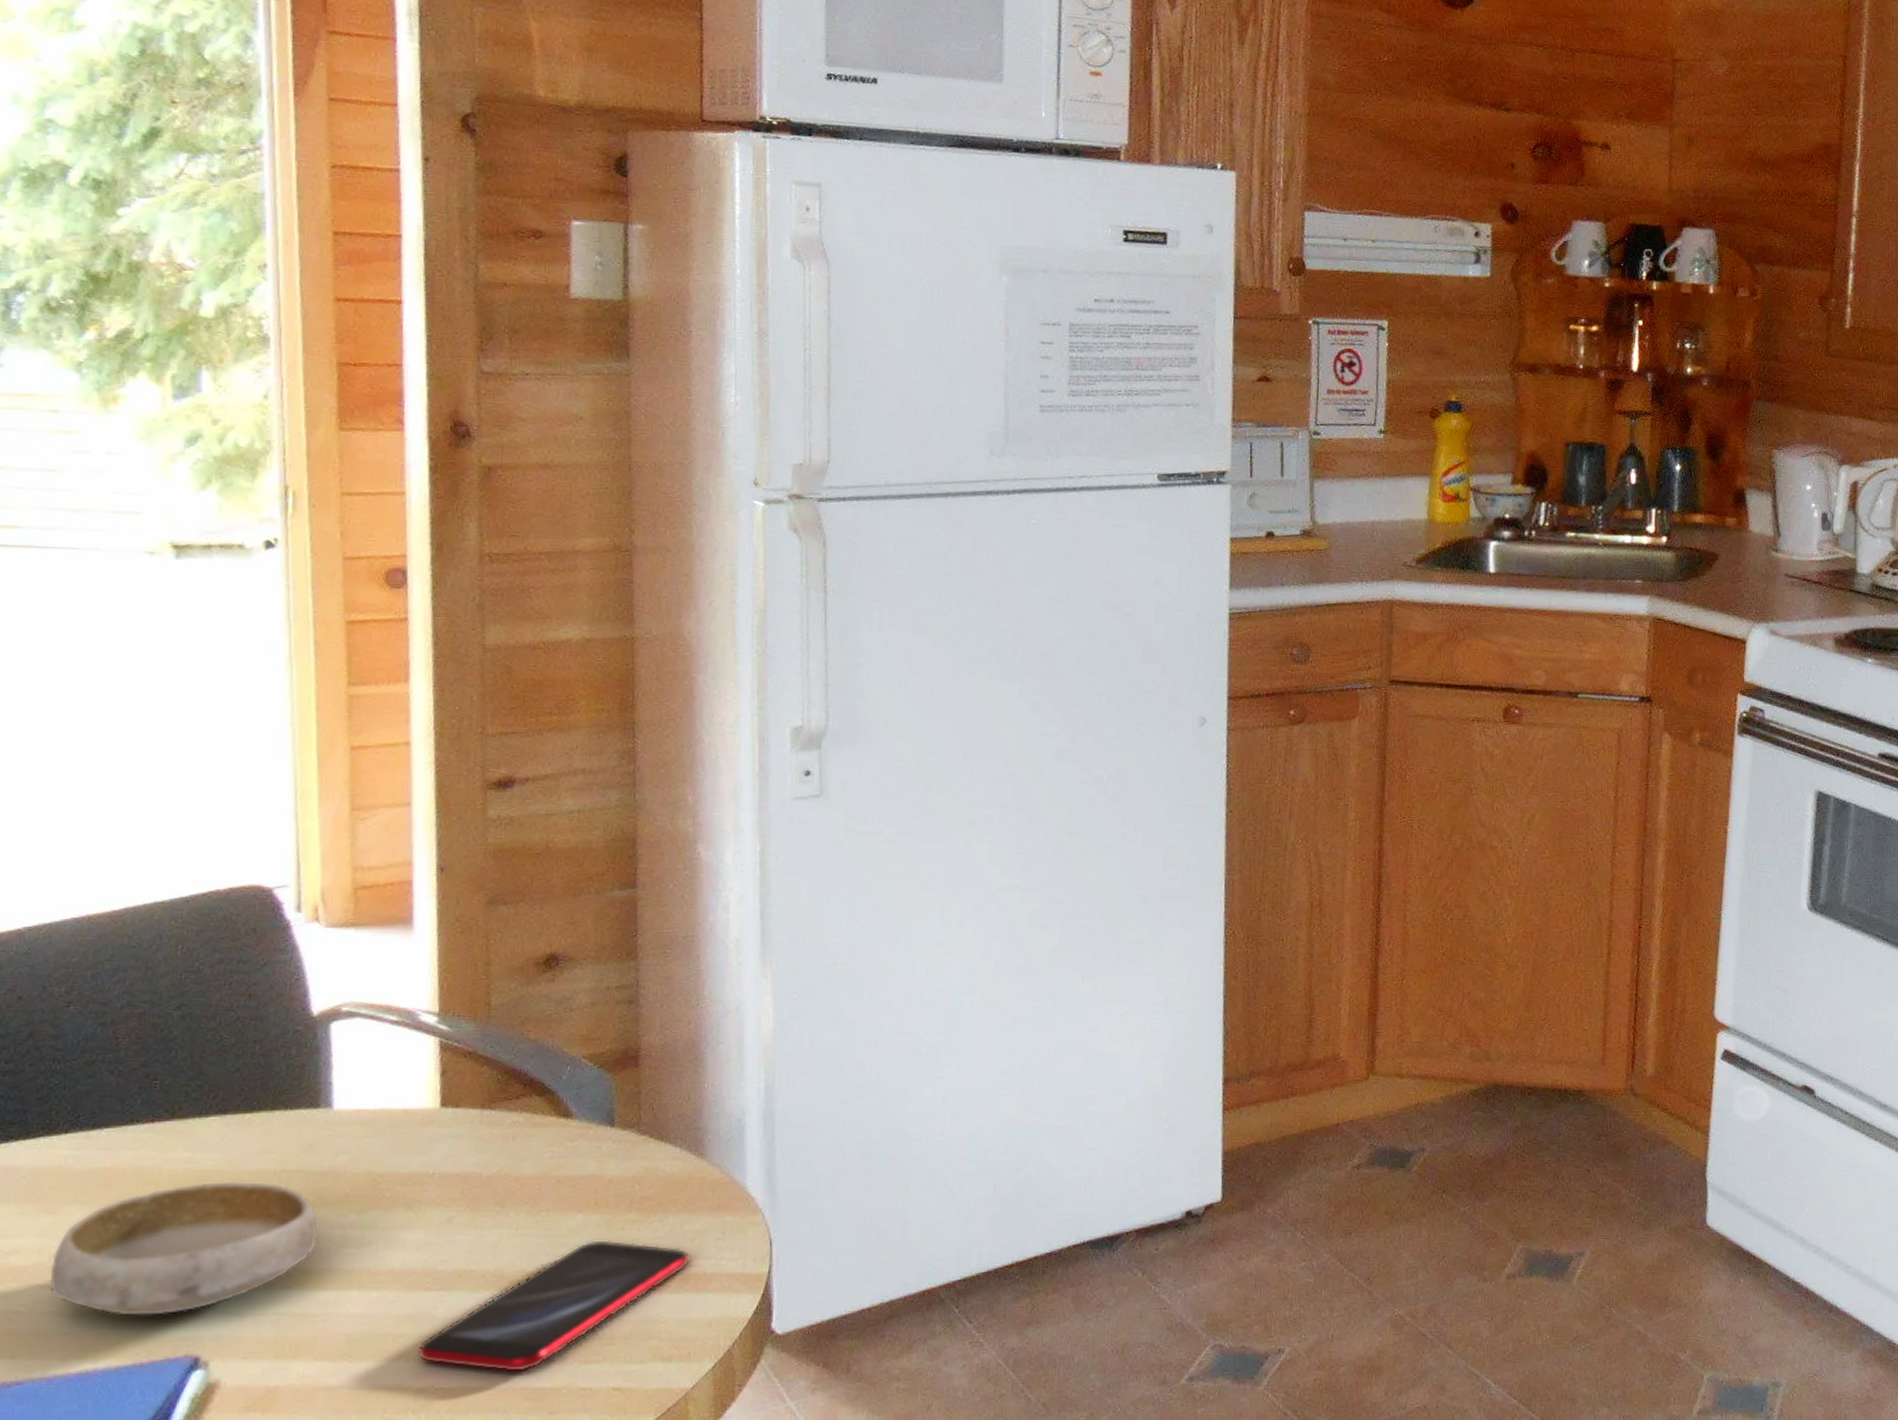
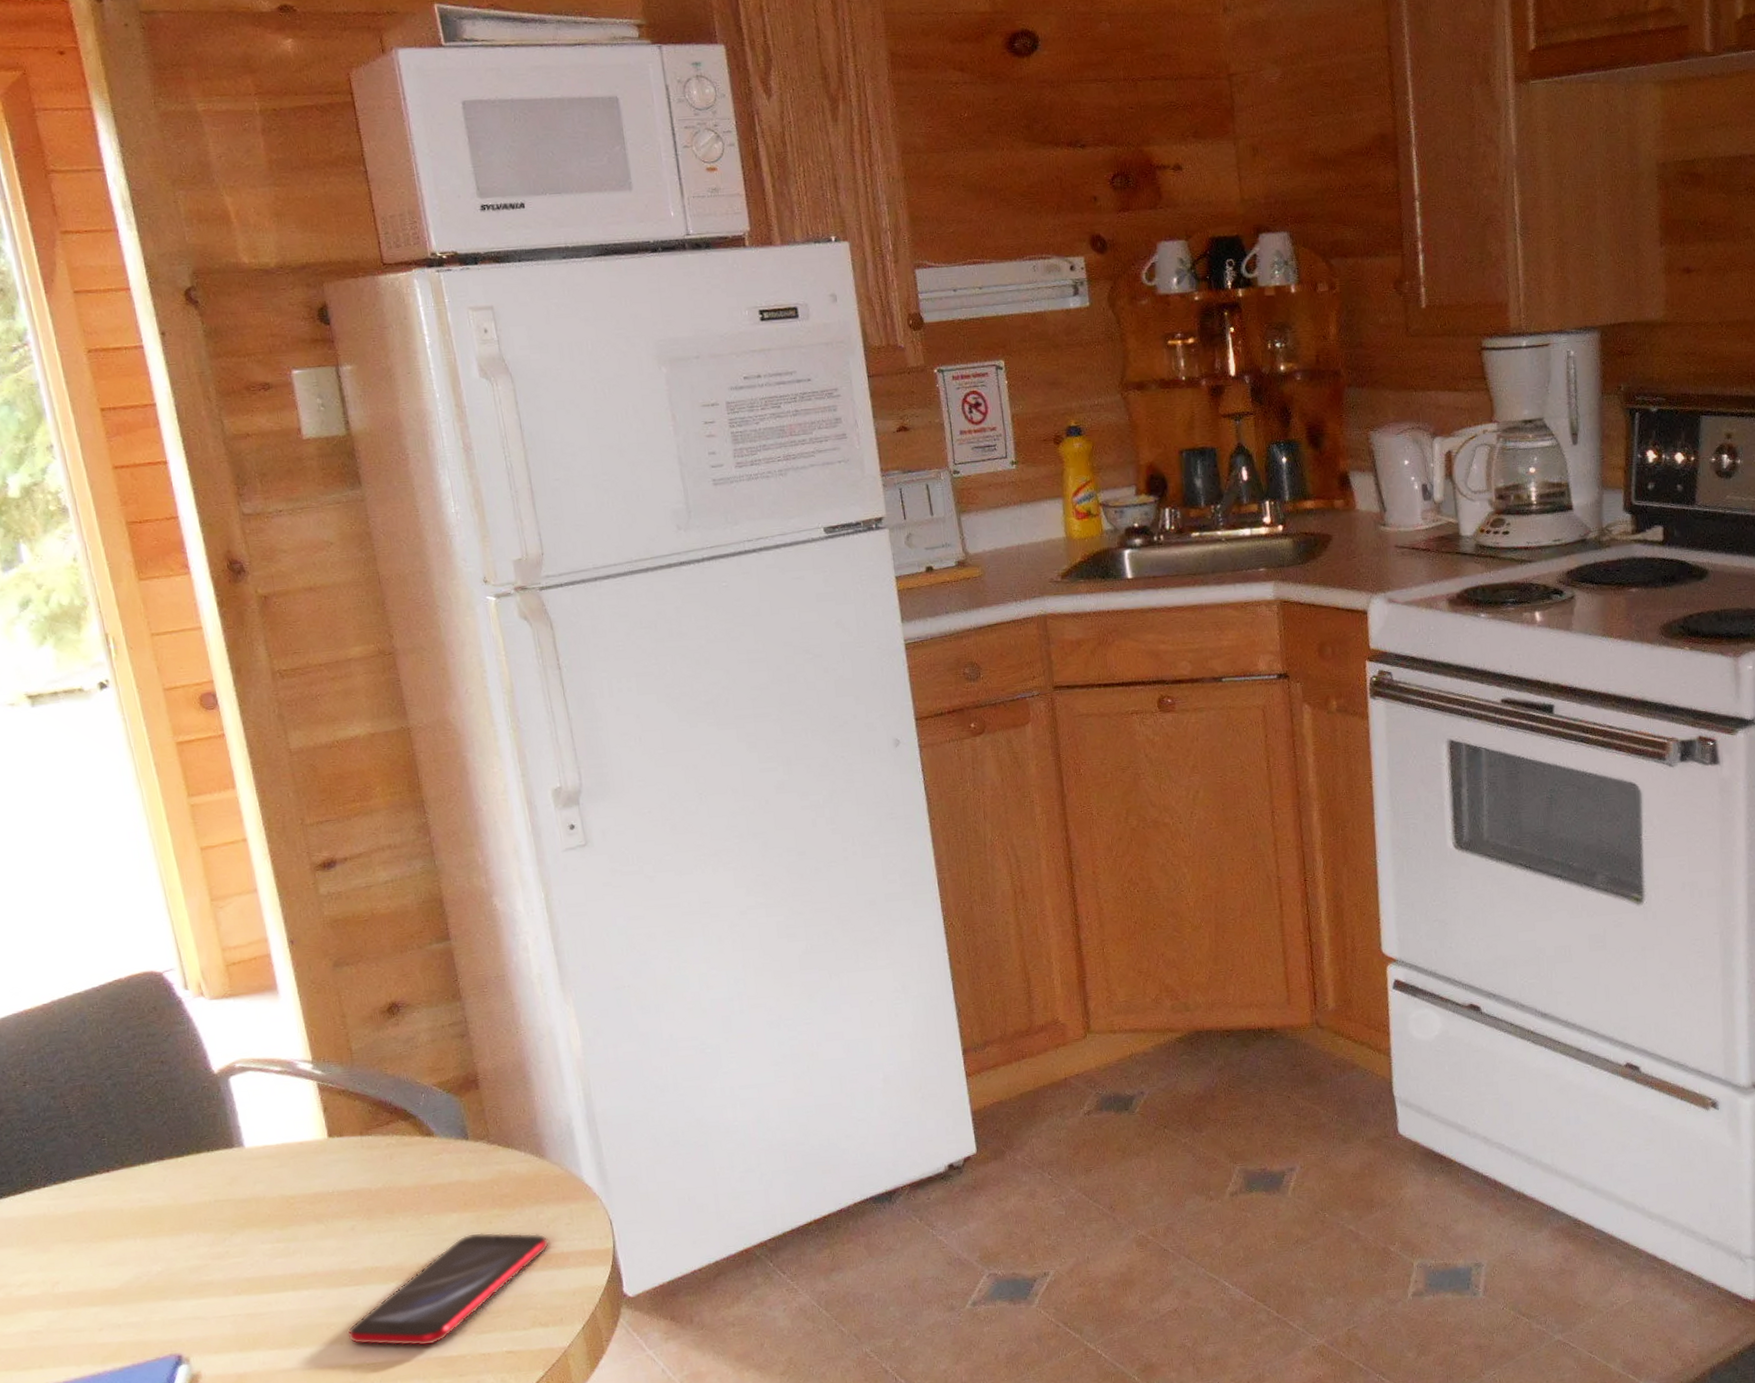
bowl: present [49,1181,318,1316] -> none [55,1211,254,1328]

